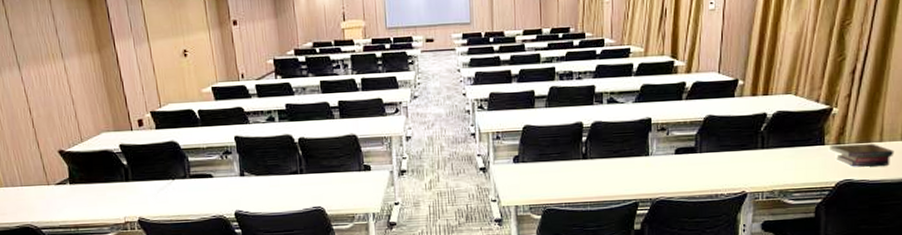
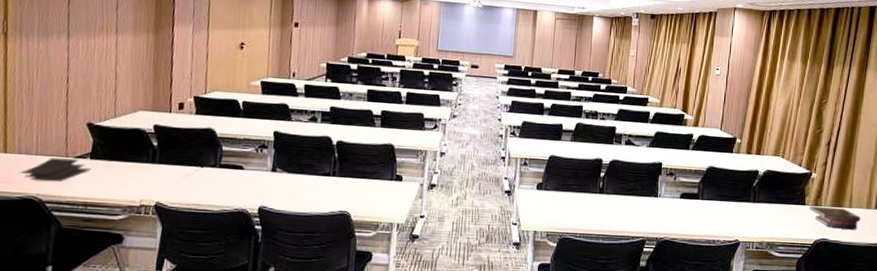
papers: none [11,186,73,209] -> present [19,158,91,181]

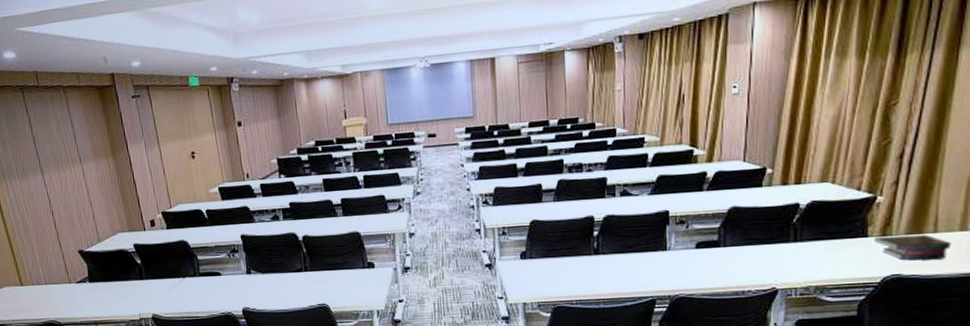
papers: present [19,158,91,181] -> none [37,284,93,306]

